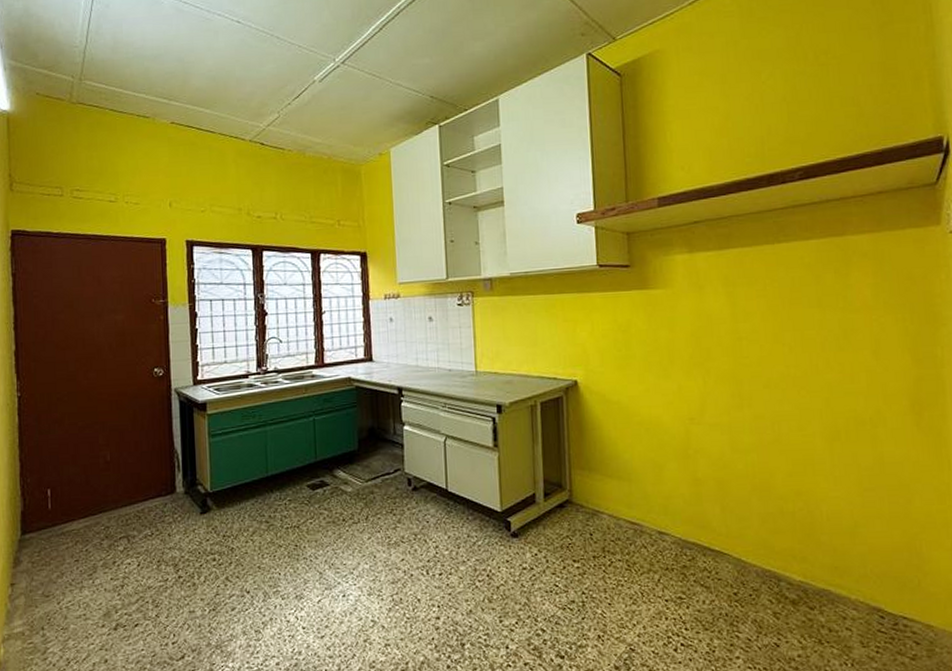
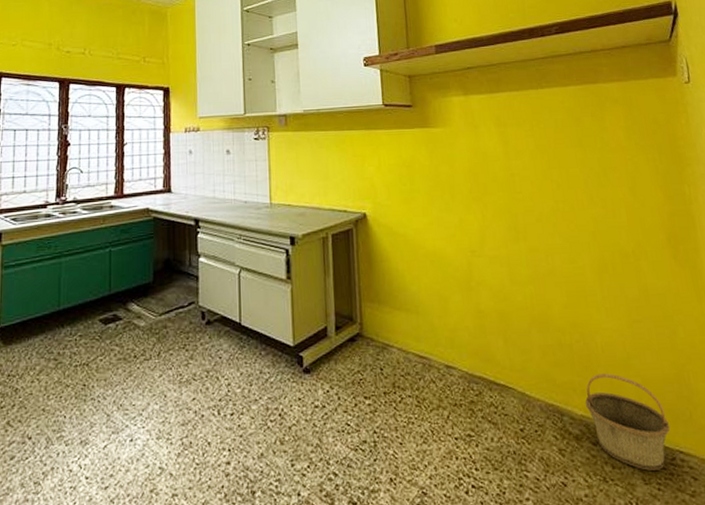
basket: none [804,541,895,634] -> present [585,373,671,471]

